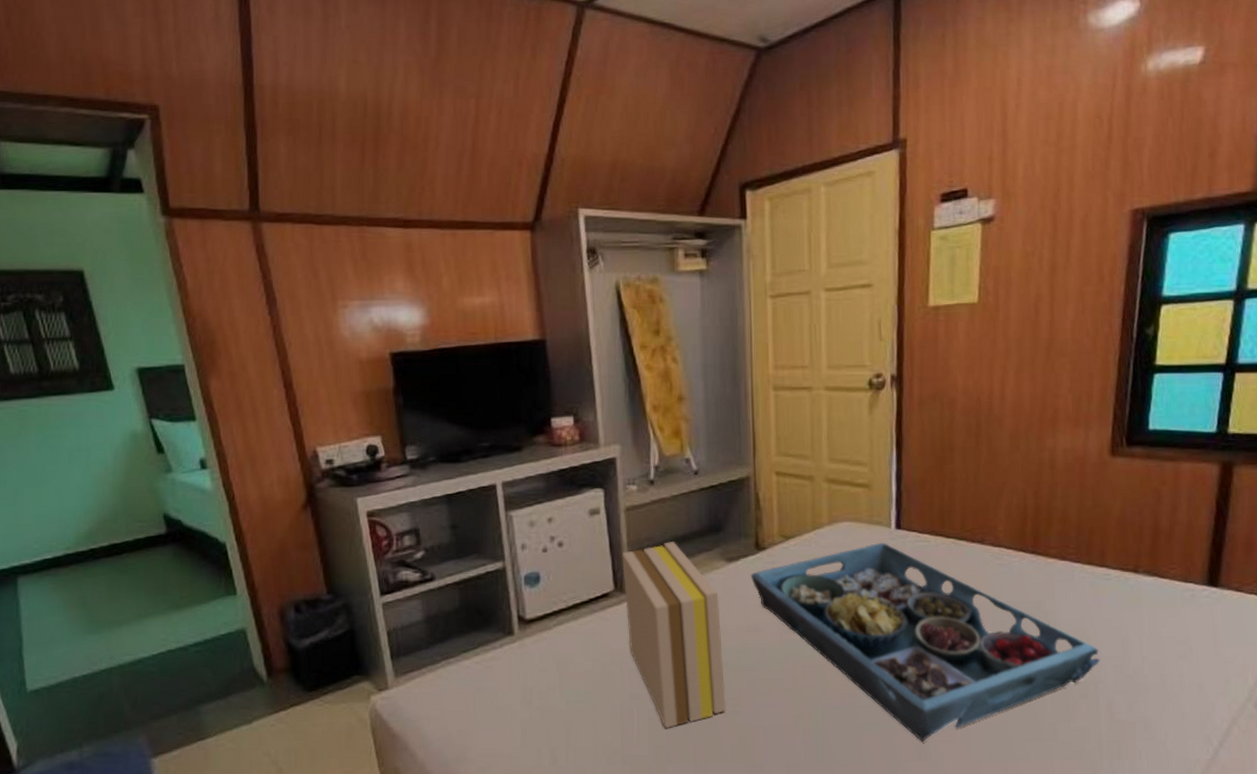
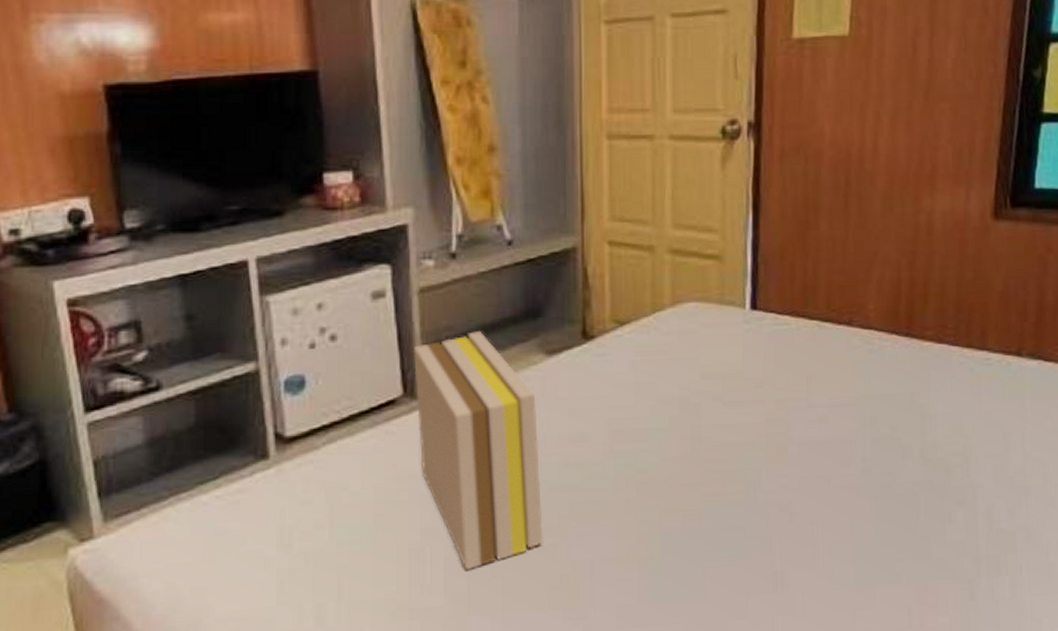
serving tray: present [750,542,1101,742] -> none [575,326,980,569]

